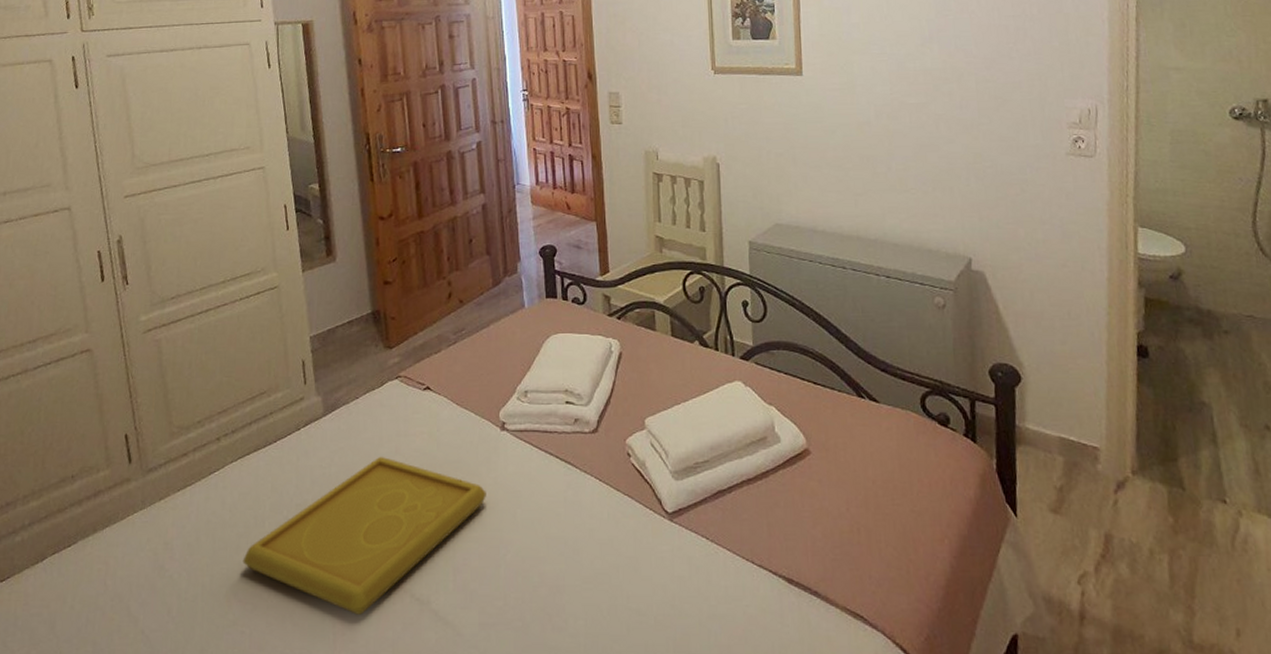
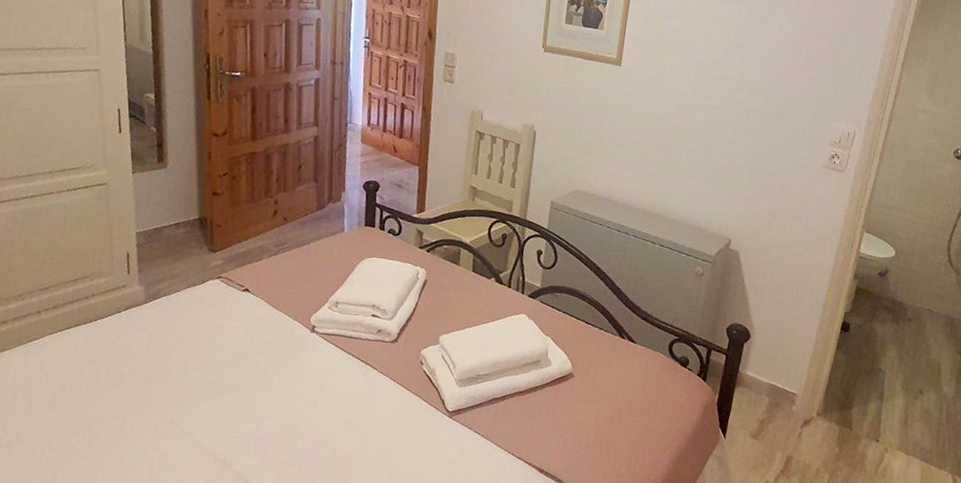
serving tray: present [242,456,486,615] -> none [58,342,292,469]

